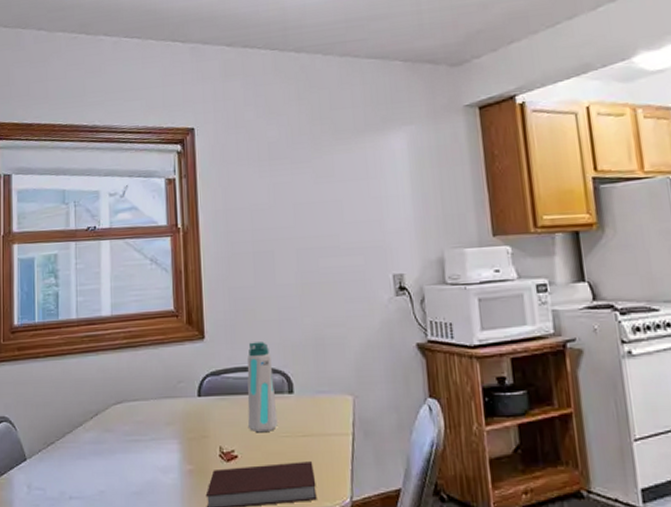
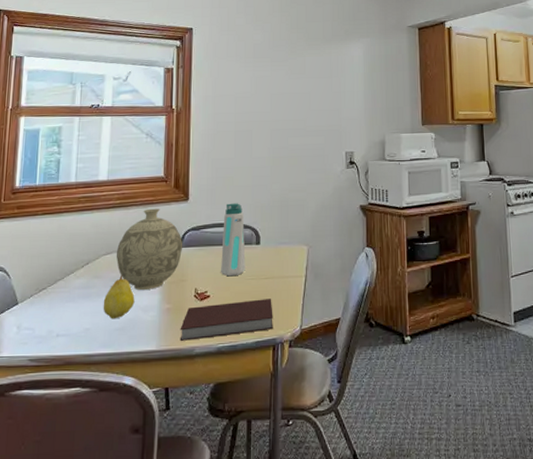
fruit: none [117,428,152,481] -> present [103,274,135,319]
decorative vase: none [127,349,202,447] -> present [116,208,183,290]

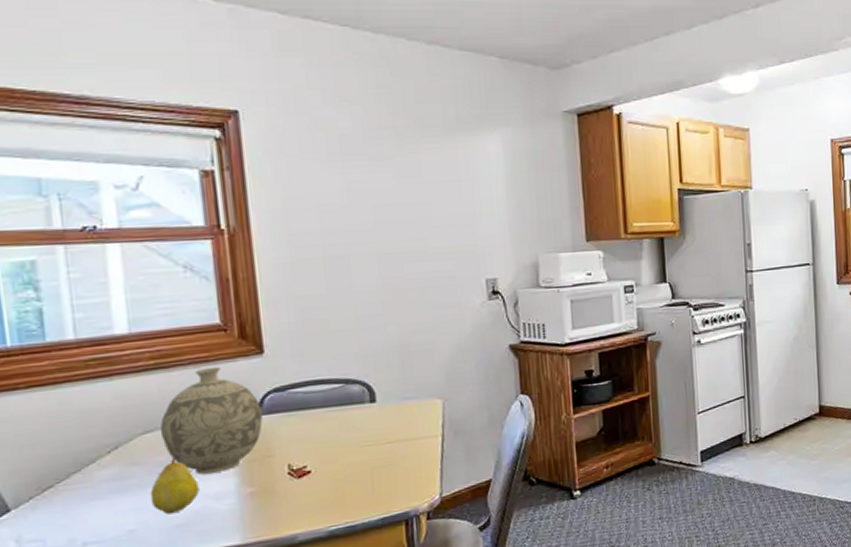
notebook: present [180,299,273,341] -> none [272,466,404,529]
water bottle: present [221,203,246,277] -> none [319,352,359,446]

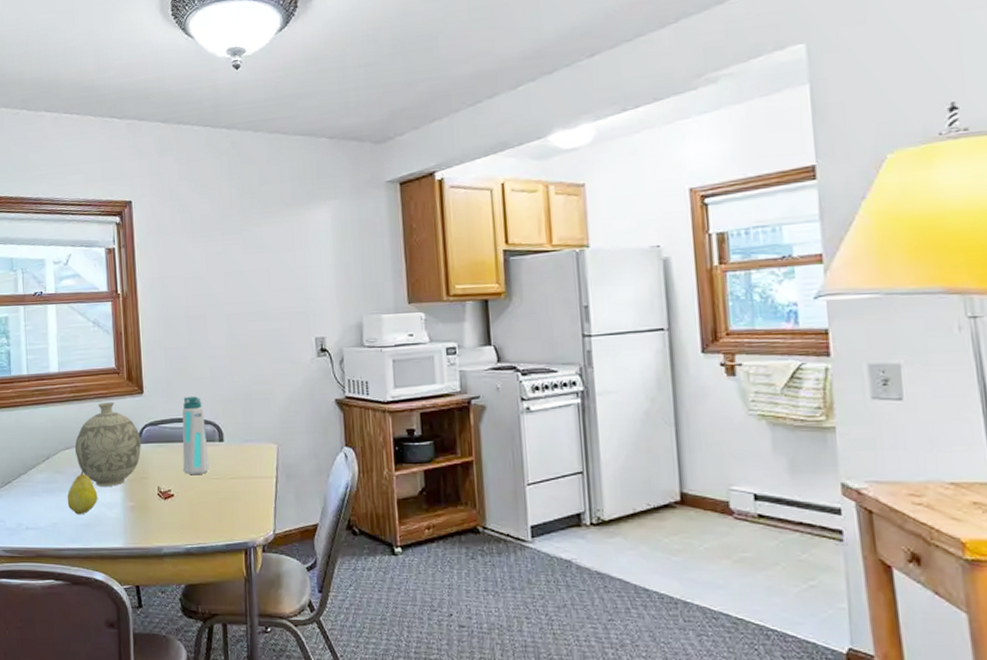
water bottle: none [319,352,359,446] -> present [182,396,210,475]

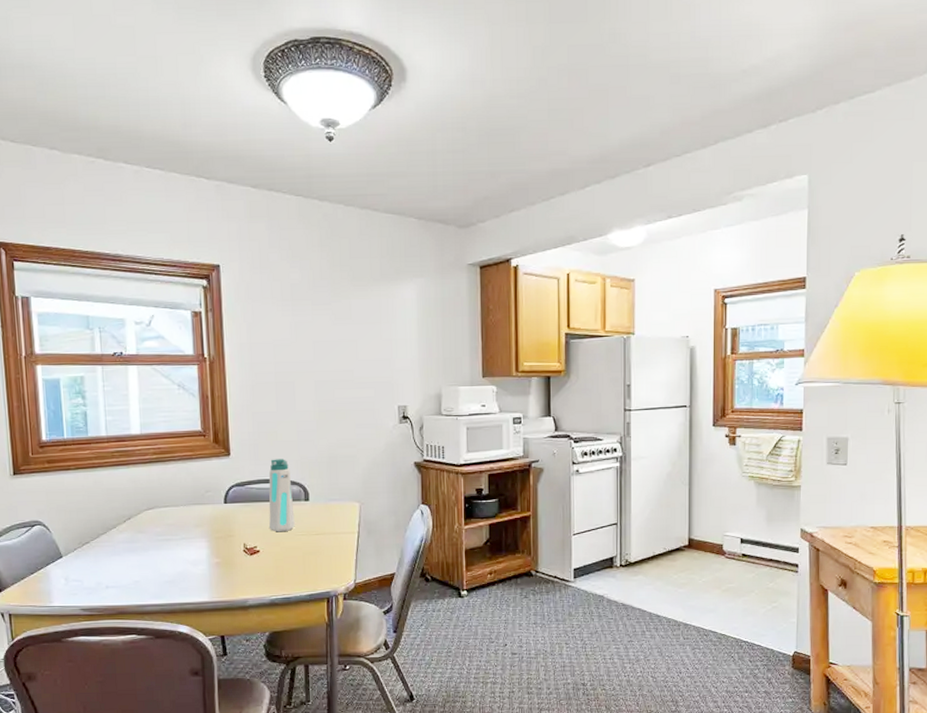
fruit: present [67,470,98,515] -> none [150,529,183,572]
decorative vase: present [74,402,142,486] -> none [158,463,228,545]

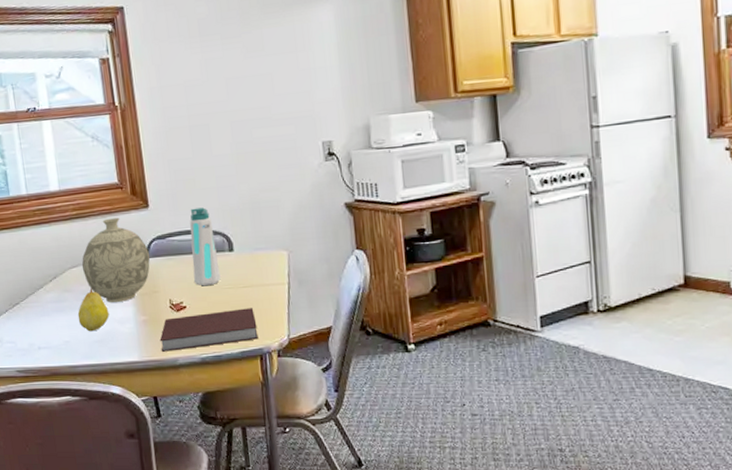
fruit: none [150,529,183,572] -> present [77,287,110,332]
decorative vase: none [158,463,228,545] -> present [81,217,150,303]
notebook: none [231,554,327,593] -> present [160,308,259,352]

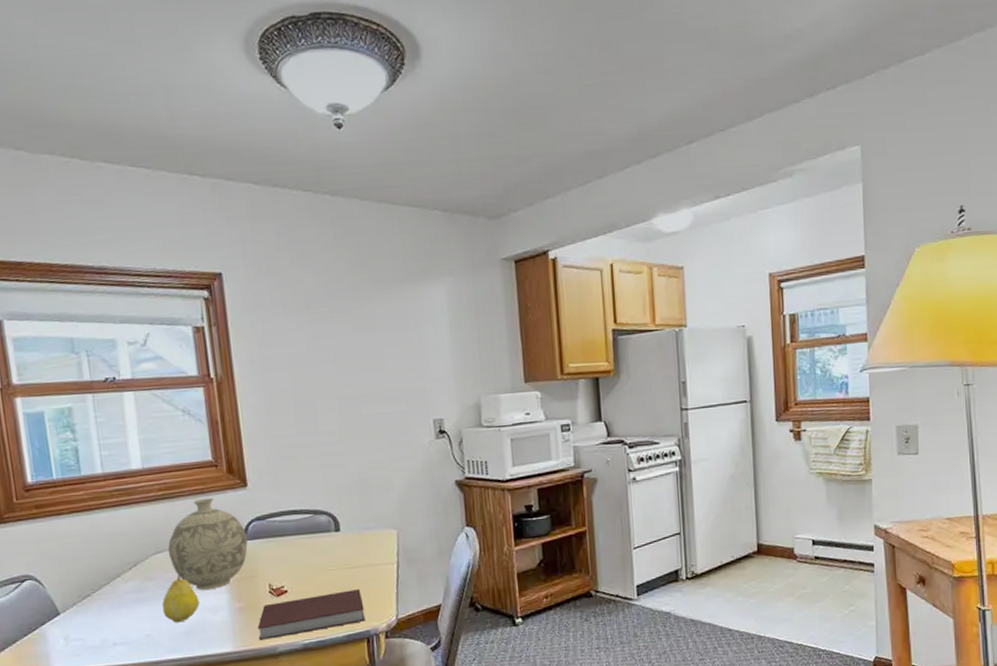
water bottle: present [189,207,221,286] -> none [292,486,326,569]

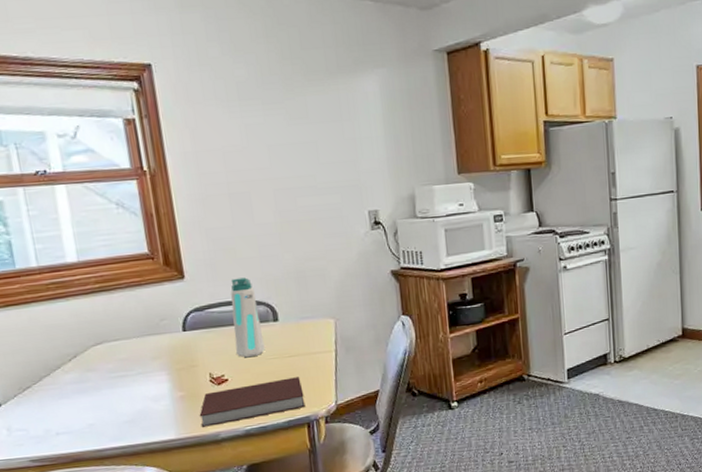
fruit: present [162,574,200,623] -> none [103,365,141,412]
decorative vase: present [167,497,248,590] -> none [107,289,187,380]
water bottle: none [292,486,326,569] -> present [230,277,265,358]

